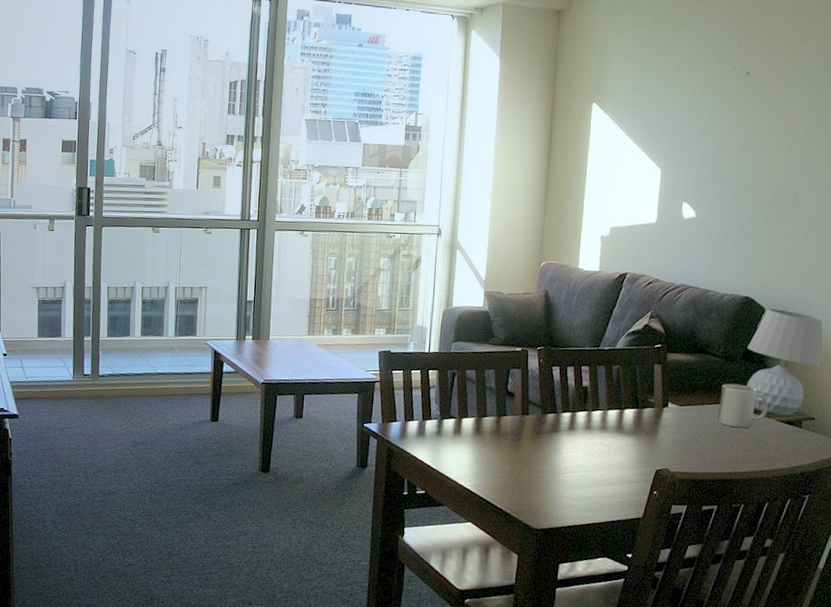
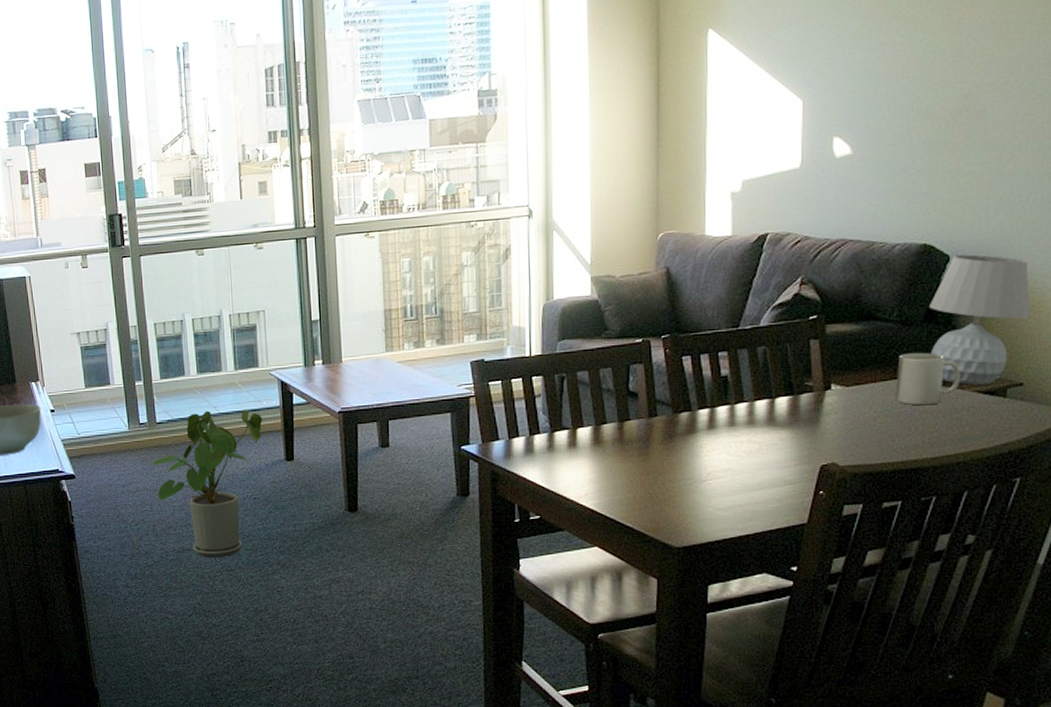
house plant: none [87,369,195,503] -> present [148,410,263,558]

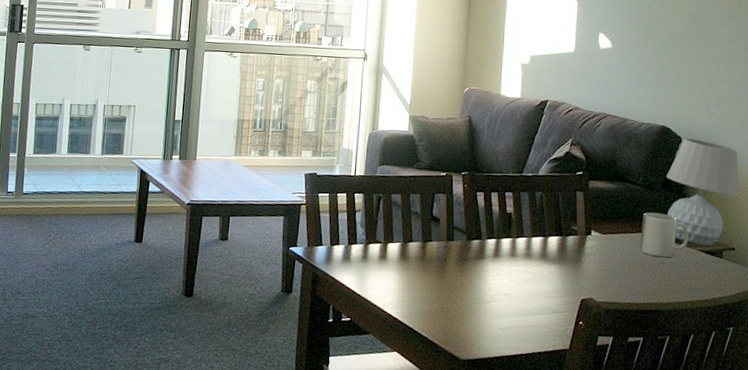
house plant: present [148,410,263,558] -> none [9,188,120,327]

